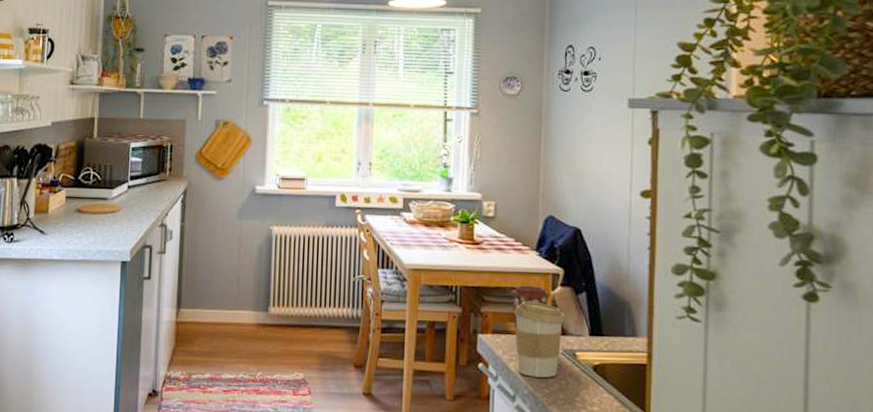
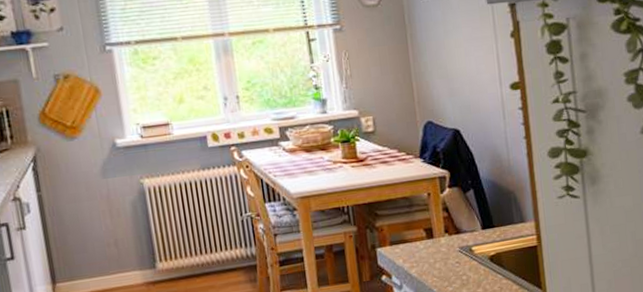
coffee cup: present [510,285,550,332] -> none [402,191,440,240]
coffee cup: present [514,301,566,378] -> none [408,207,458,279]

